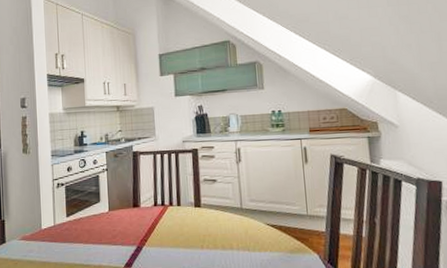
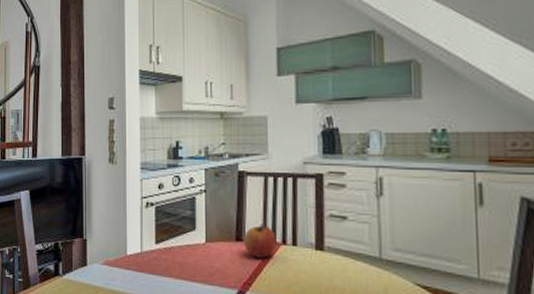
apple: none [139,191,165,219] -> present [244,224,277,259]

